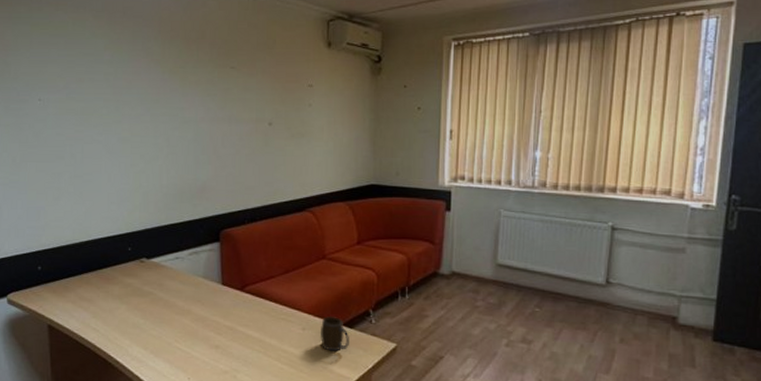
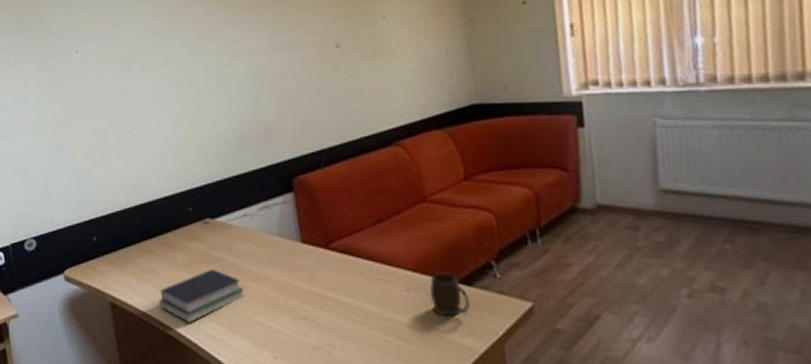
book: none [93,301,169,346] -> present [159,268,245,323]

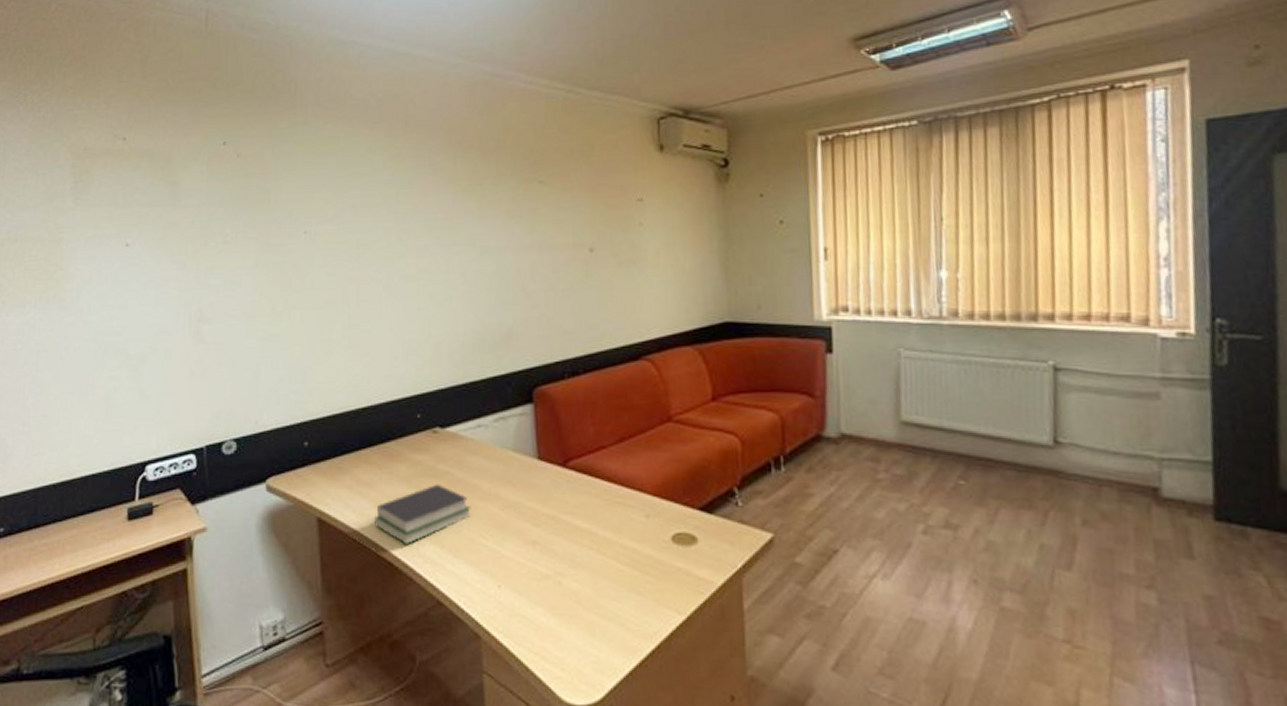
mug: present [430,271,470,316] -> none [670,497,709,546]

